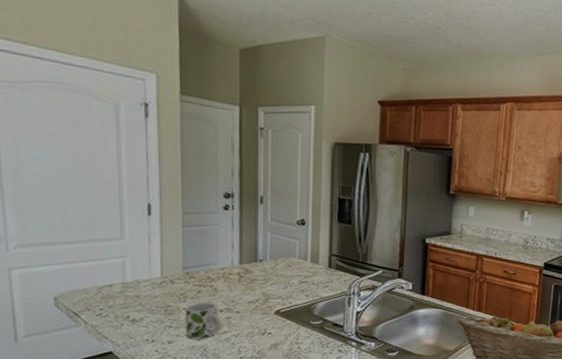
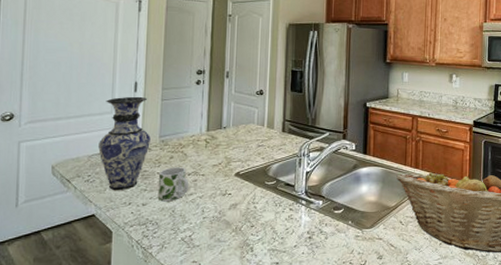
vase: none [109,220,172,327] -> present [98,96,151,191]

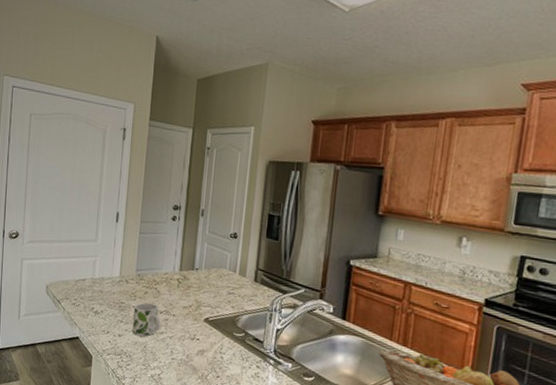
vase: present [98,96,151,191] -> none [84,226,128,318]

